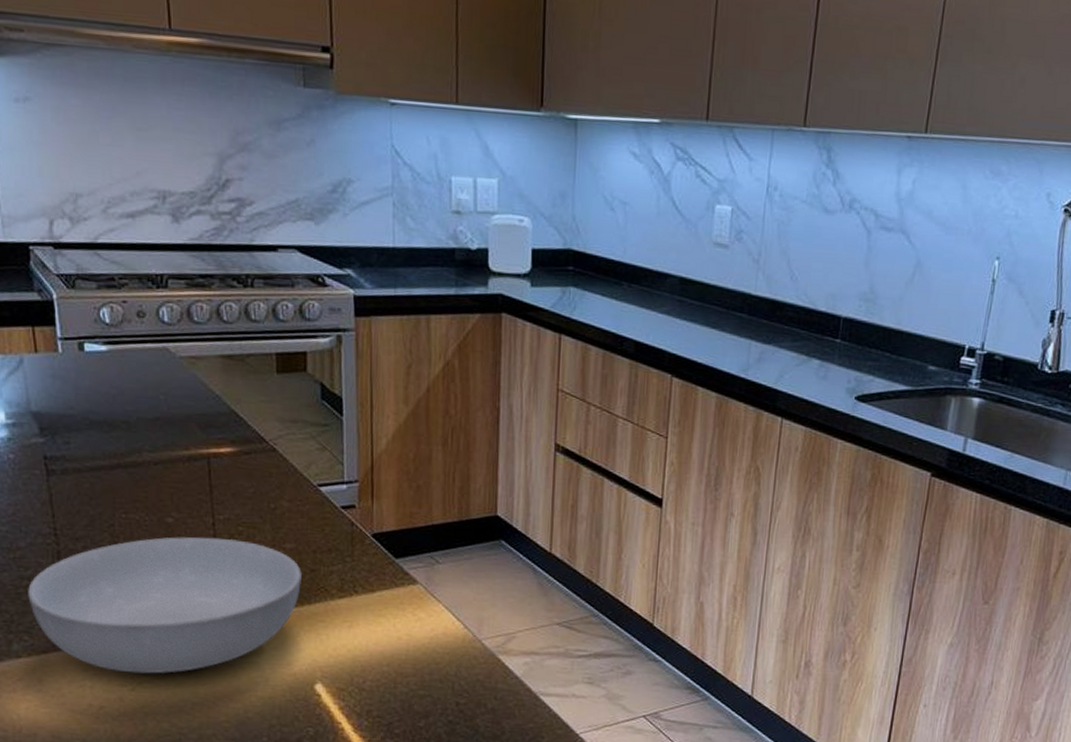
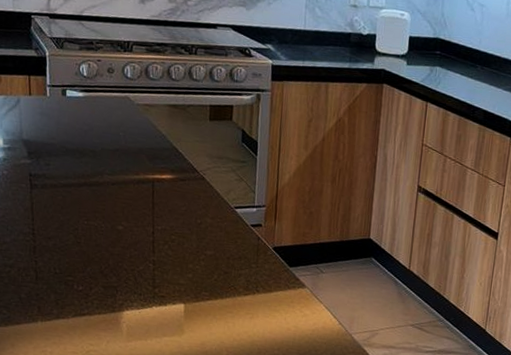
serving bowl: present [28,537,302,674] -> none [9,241,217,346]

